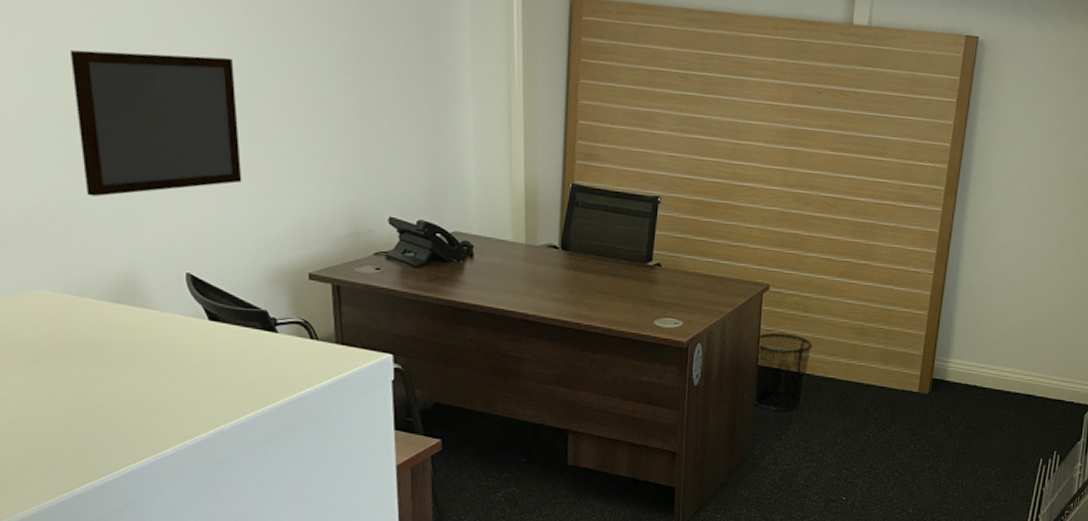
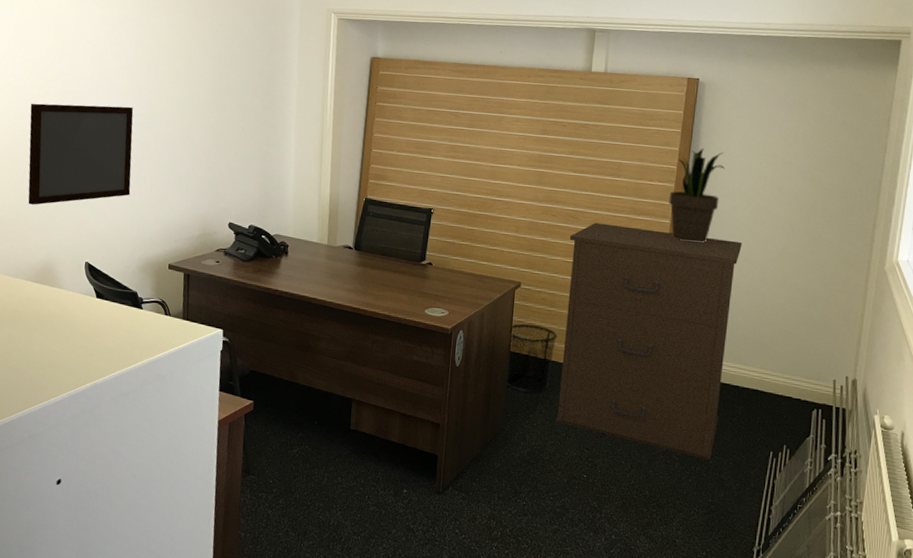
filing cabinet: none [811,212,1020,472] -> present [556,223,742,460]
potted plant: none [940,121,1005,234] -> present [669,148,726,243]

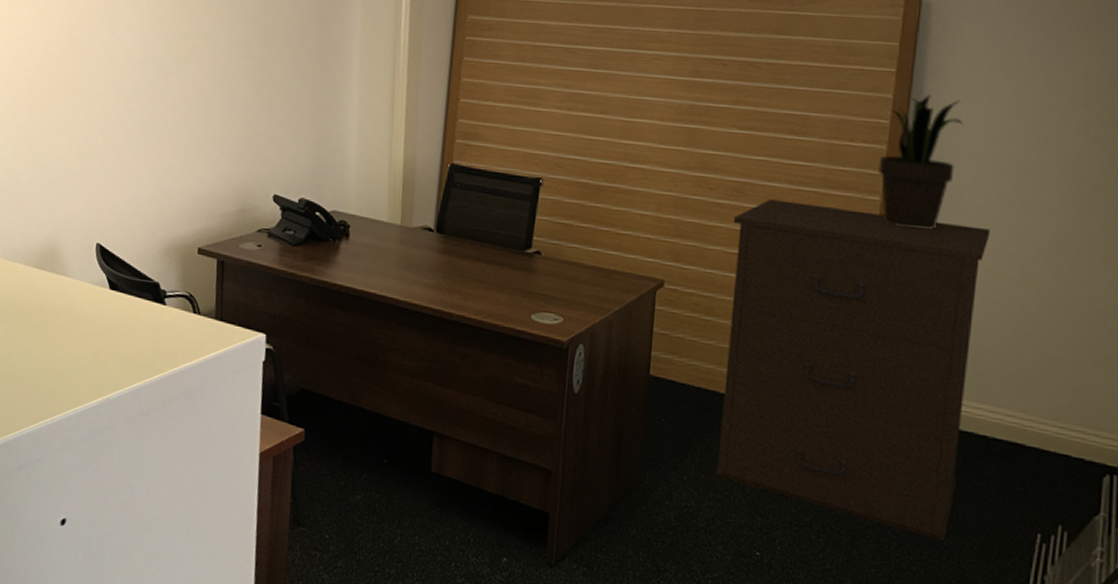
writing board: present [28,103,134,205] -> none [28,43,156,171]
waste bin: present [505,323,557,393] -> none [643,337,717,434]

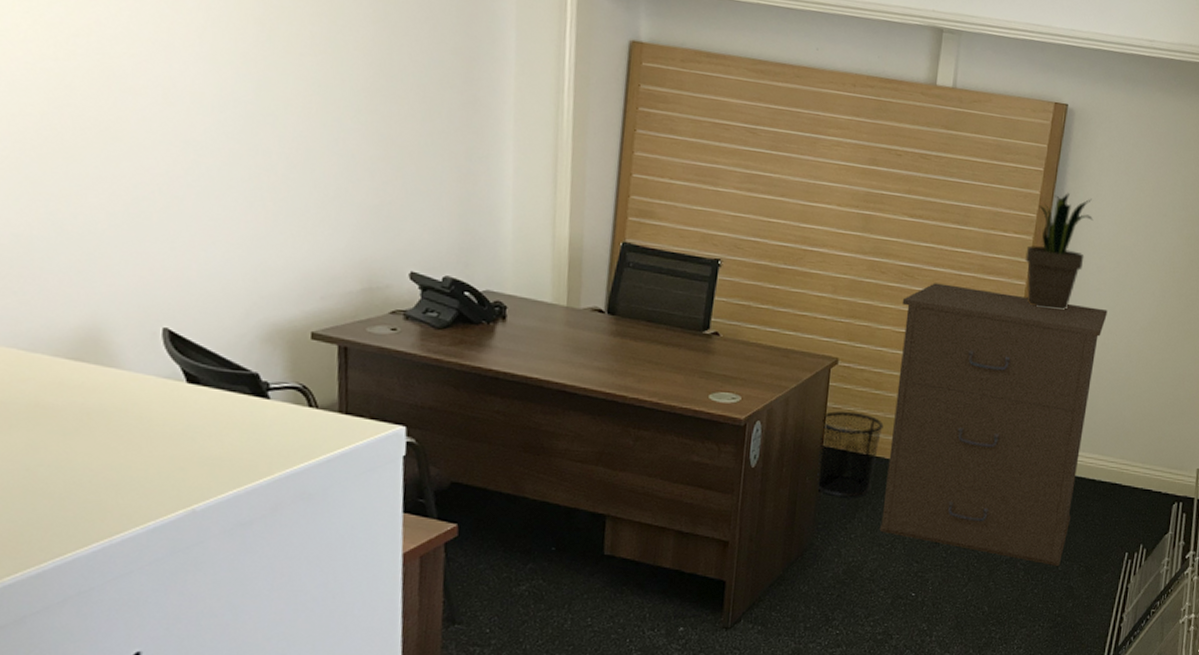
waste bin: none [643,337,717,434] -> present [816,411,884,498]

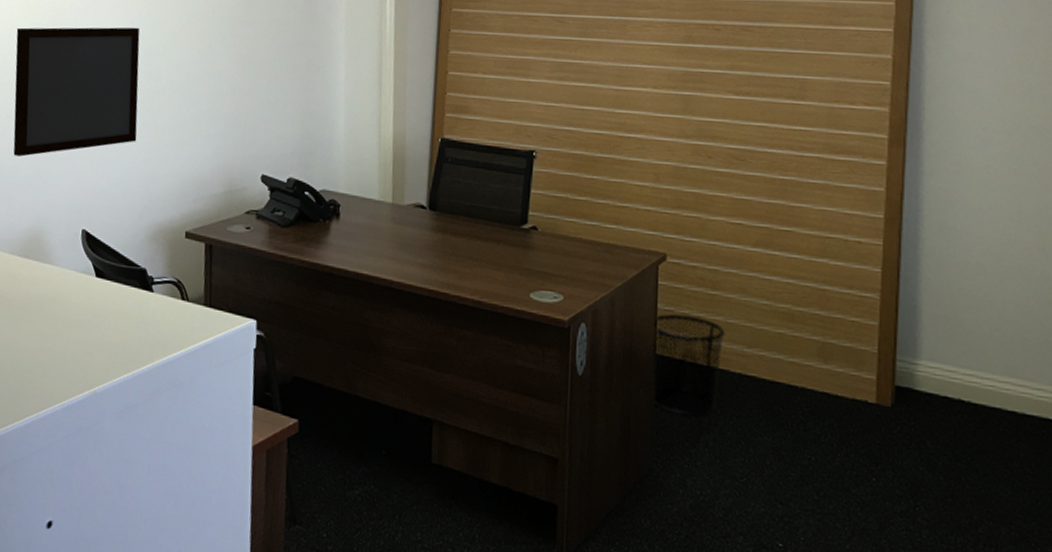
writing board: none [39,70,239,237] -> present [13,27,140,157]
filing cabinet: present [879,283,1108,566] -> none [730,166,1004,527]
potted plant: present [1025,192,1094,310] -> none [882,53,968,194]

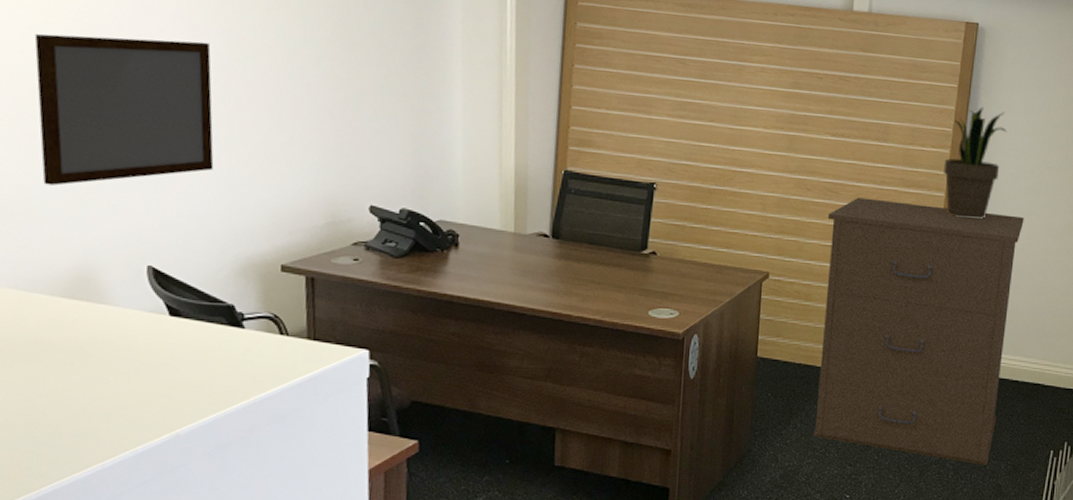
waste bin: present [651,314,725,417] -> none [752,322,814,405]
filing cabinet: none [730,166,1004,527] -> present [813,197,1024,465]
potted plant: none [882,53,968,194] -> present [943,106,1007,219]

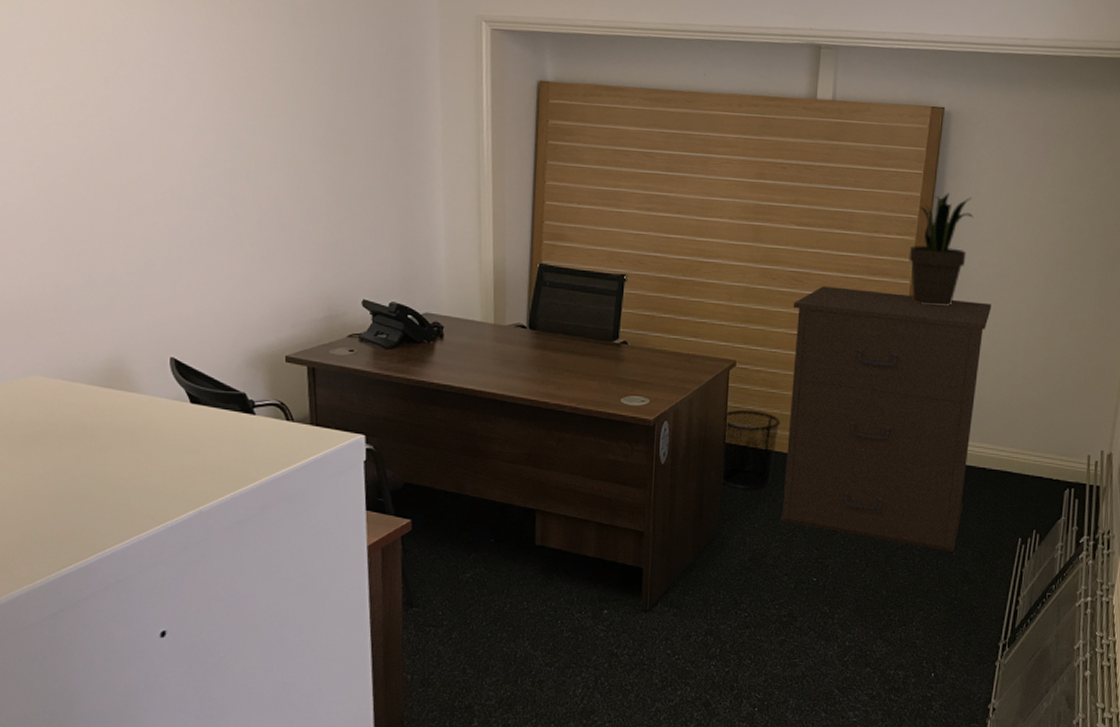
writing board: present [34,33,214,186] -> none [67,146,224,285]
waste bin: none [752,322,814,405] -> present [721,409,781,490]

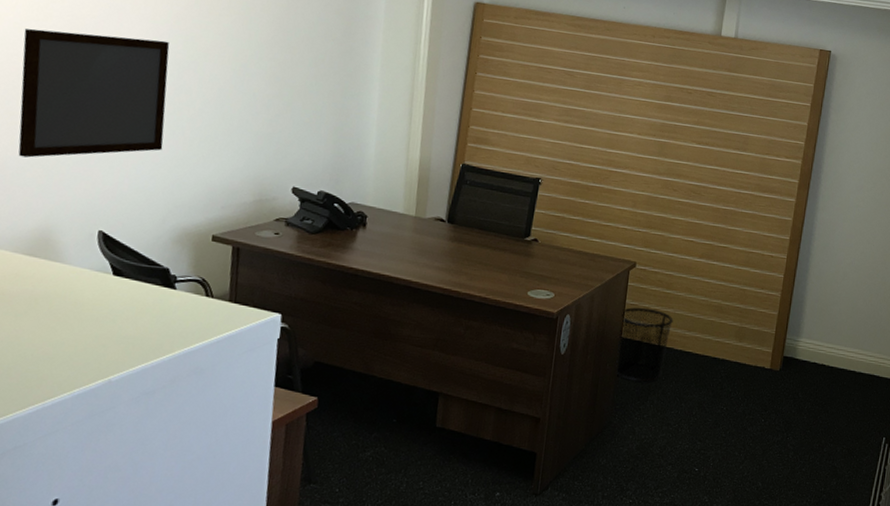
writing board: none [67,146,224,285] -> present [18,28,170,158]
filing cabinet: present [780,286,992,552] -> none [668,199,866,448]
potted plant: present [908,192,974,307] -> none [795,124,853,224]

